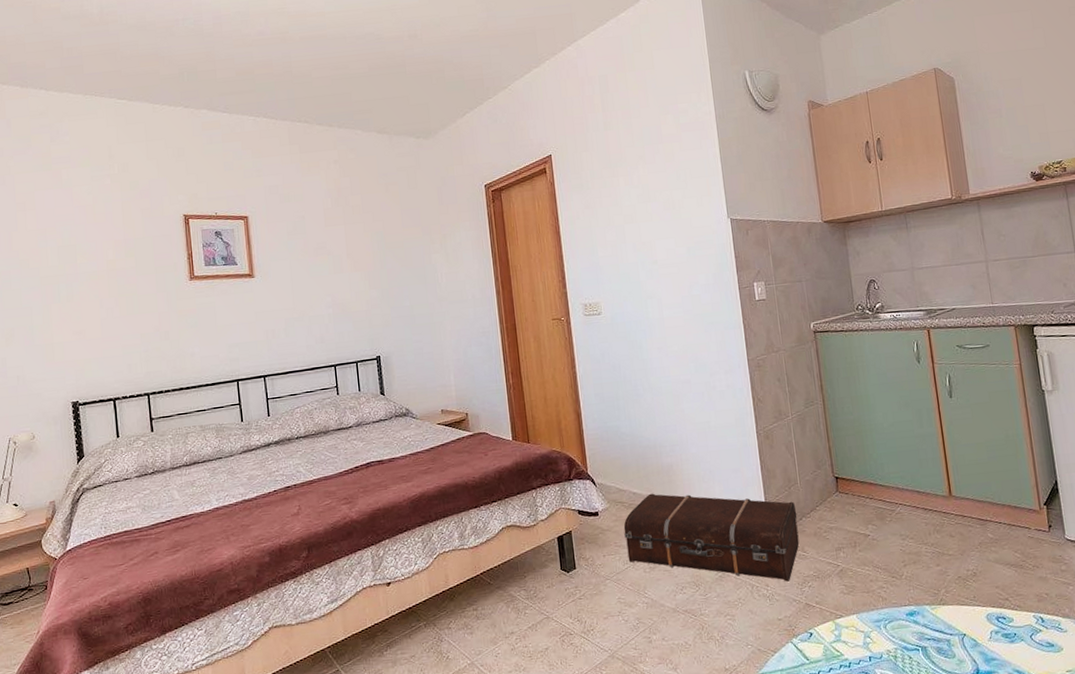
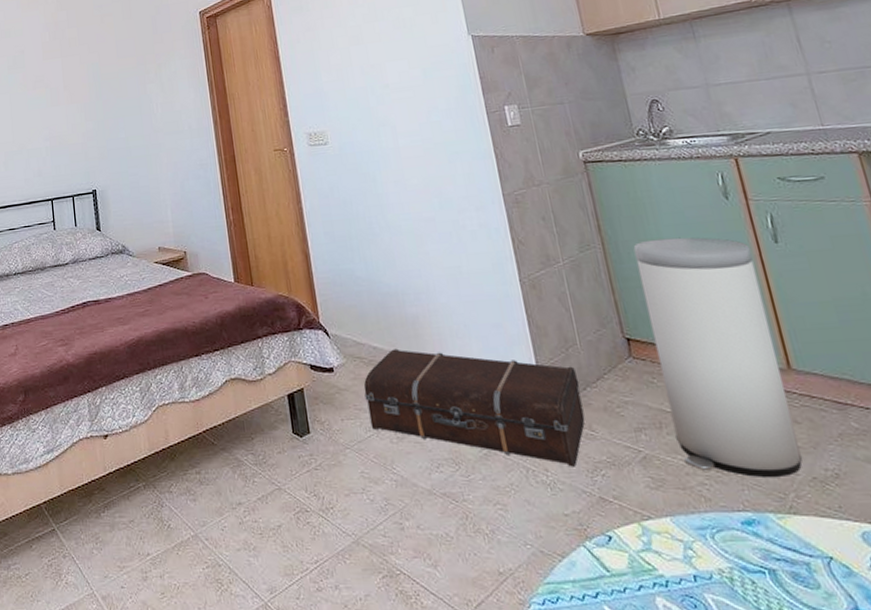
pedal bin: none [846,394,953,579] -> present [633,237,803,477]

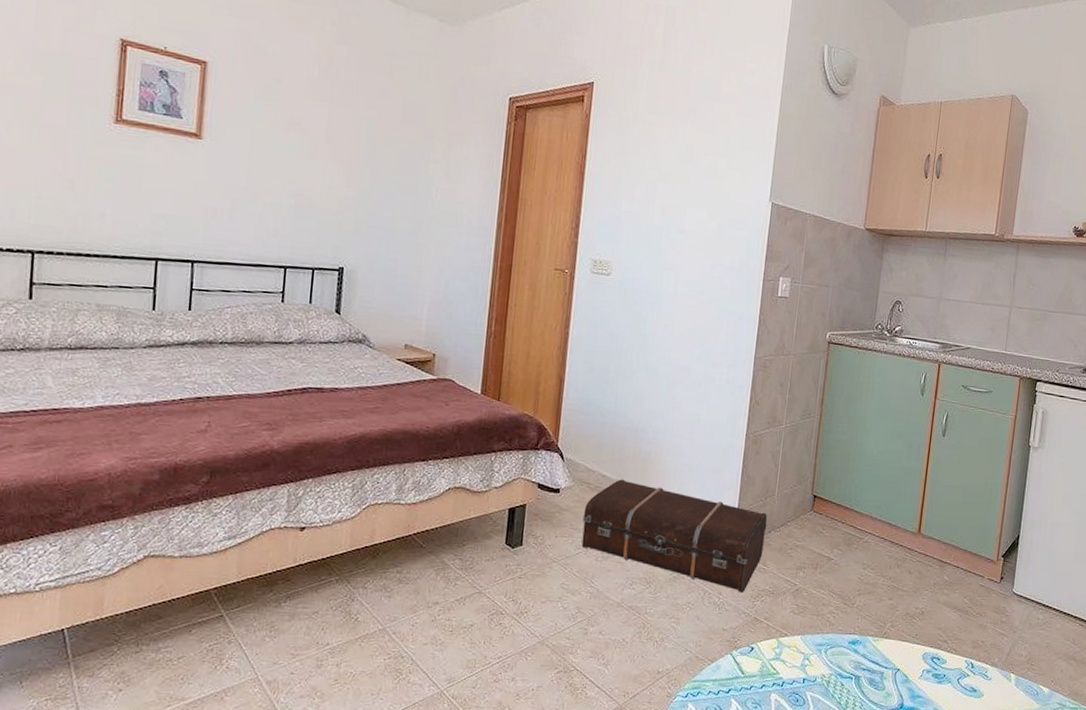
pedal bin: present [633,237,803,477] -> none [824,418,925,611]

